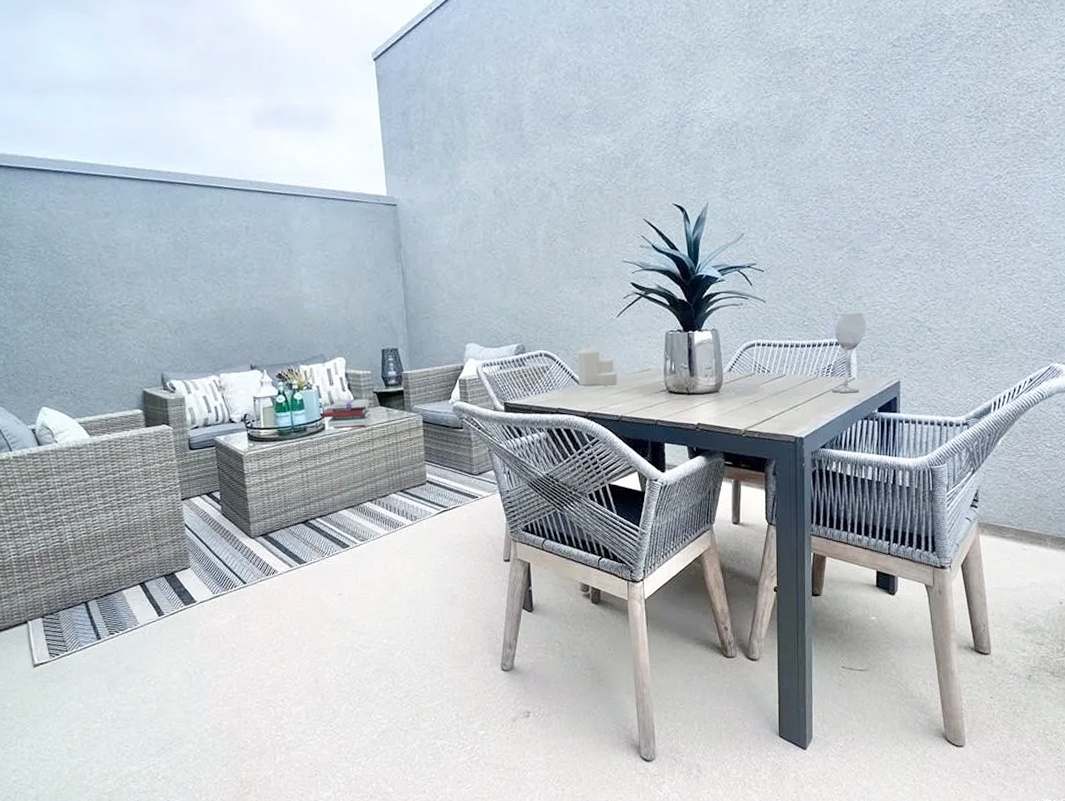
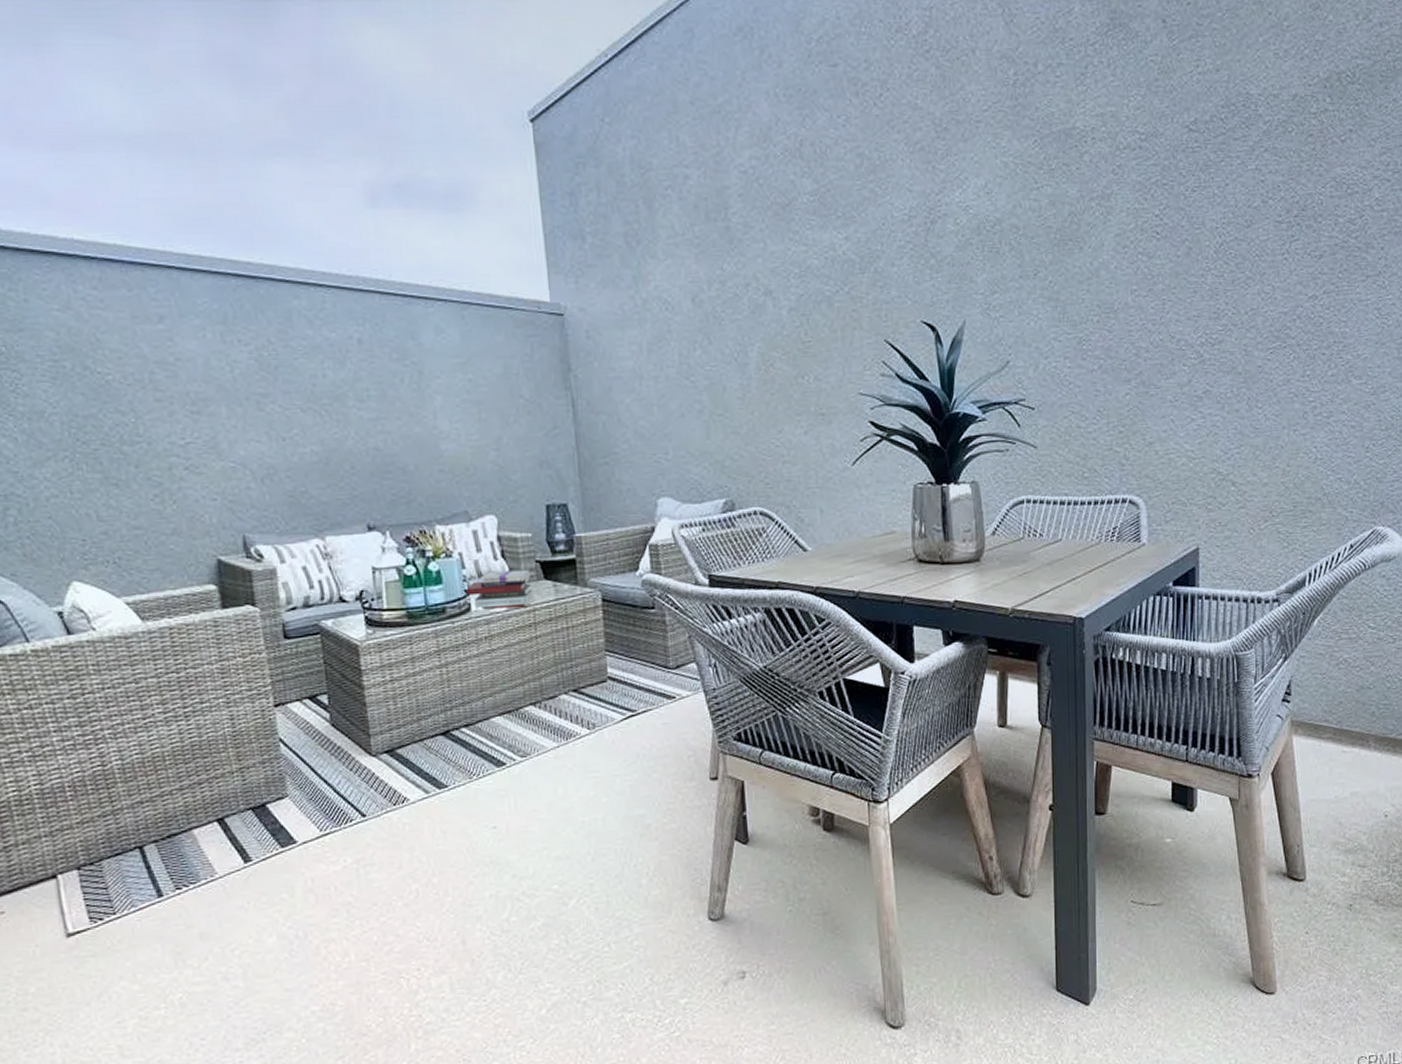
candle: present [577,343,618,386] -> none [802,498,854,553]
wineglass: present [832,313,868,394] -> none [1117,463,1160,563]

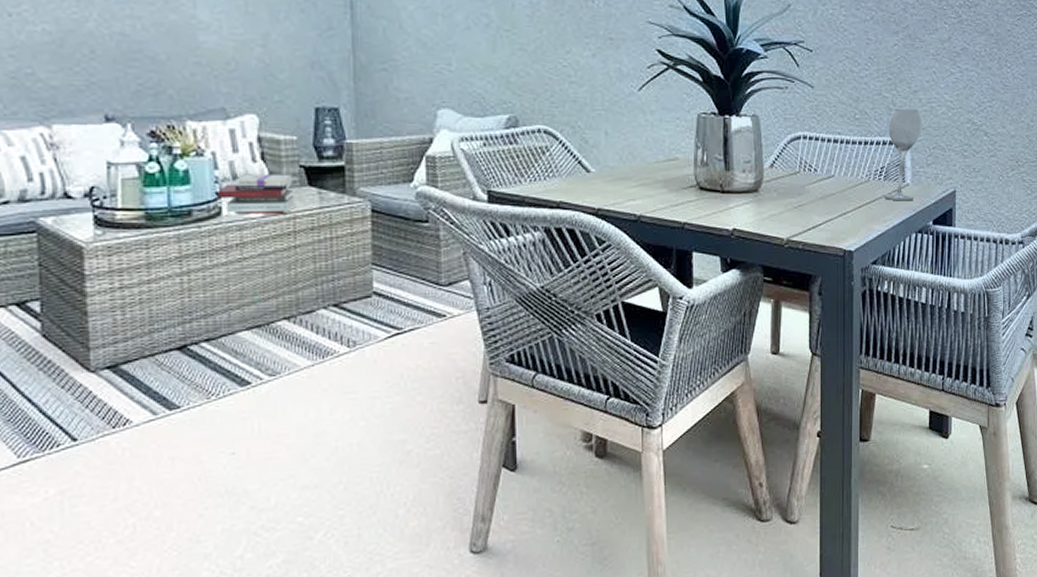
wineglass: none [1117,463,1160,563] -> present [884,109,923,201]

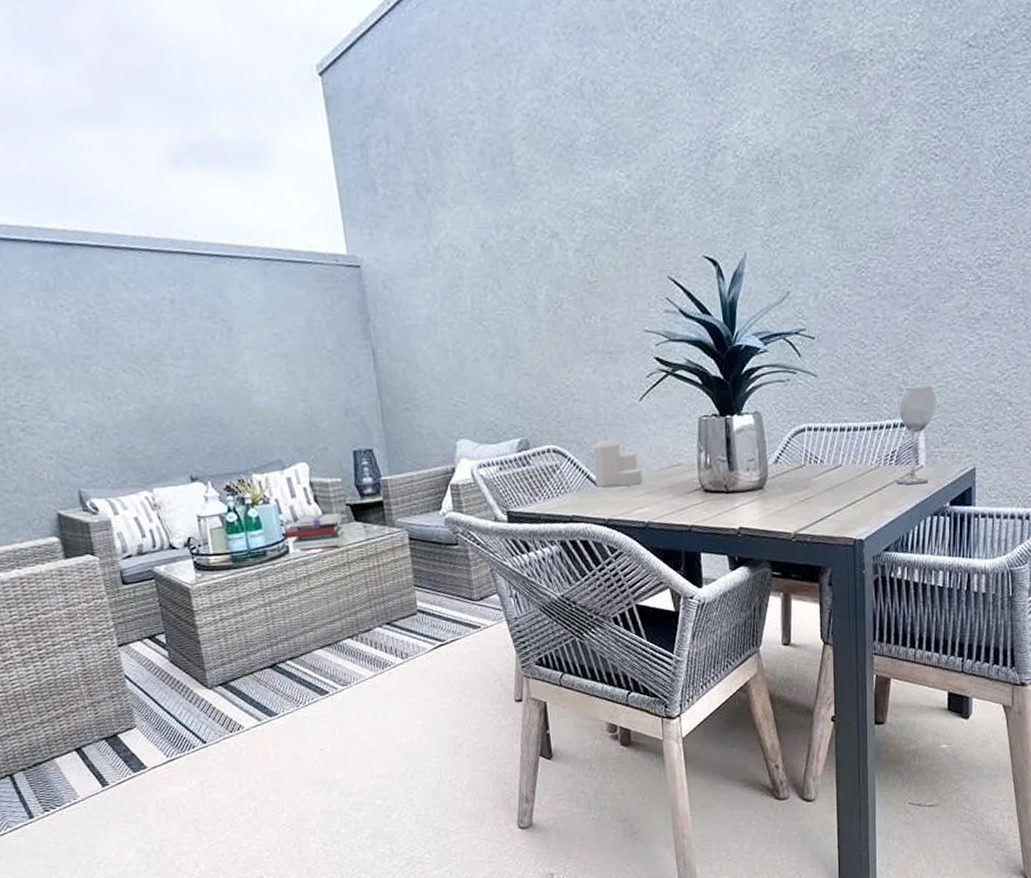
candle: none [587,120,637,176] -> present [593,434,643,487]

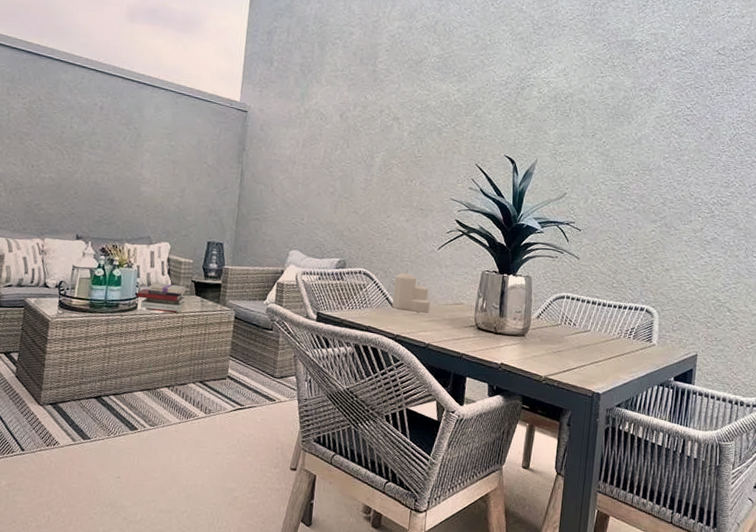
wineglass: present [896,387,938,485] -> none [632,282,672,359]

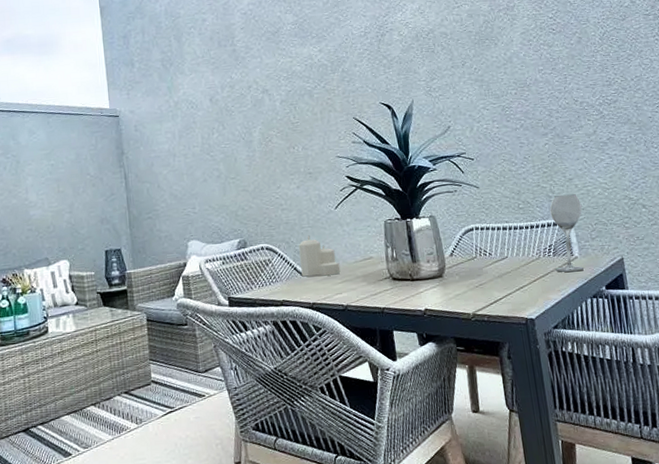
books: present [136,282,186,314] -> none [45,299,97,331]
wineglass: none [632,282,672,359] -> present [549,194,585,273]

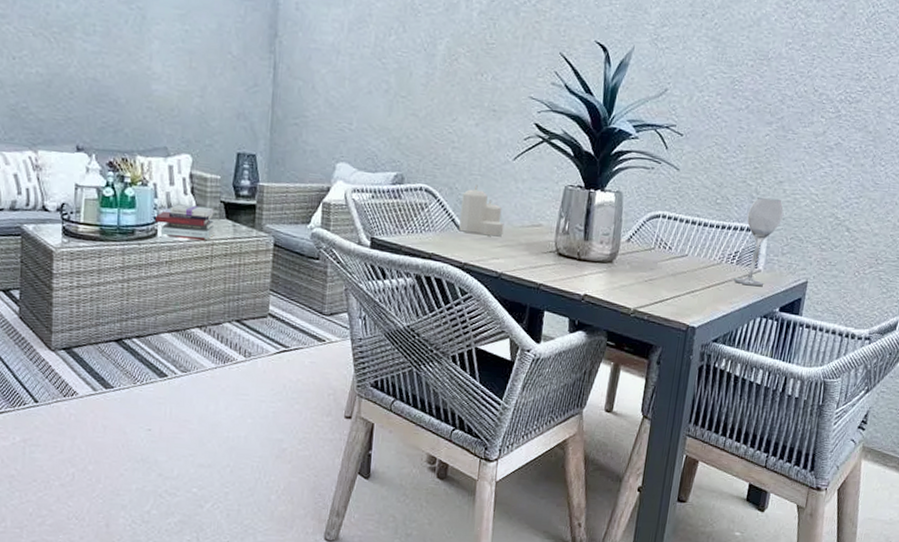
books: none [45,299,97,331] -> present [155,204,216,241]

